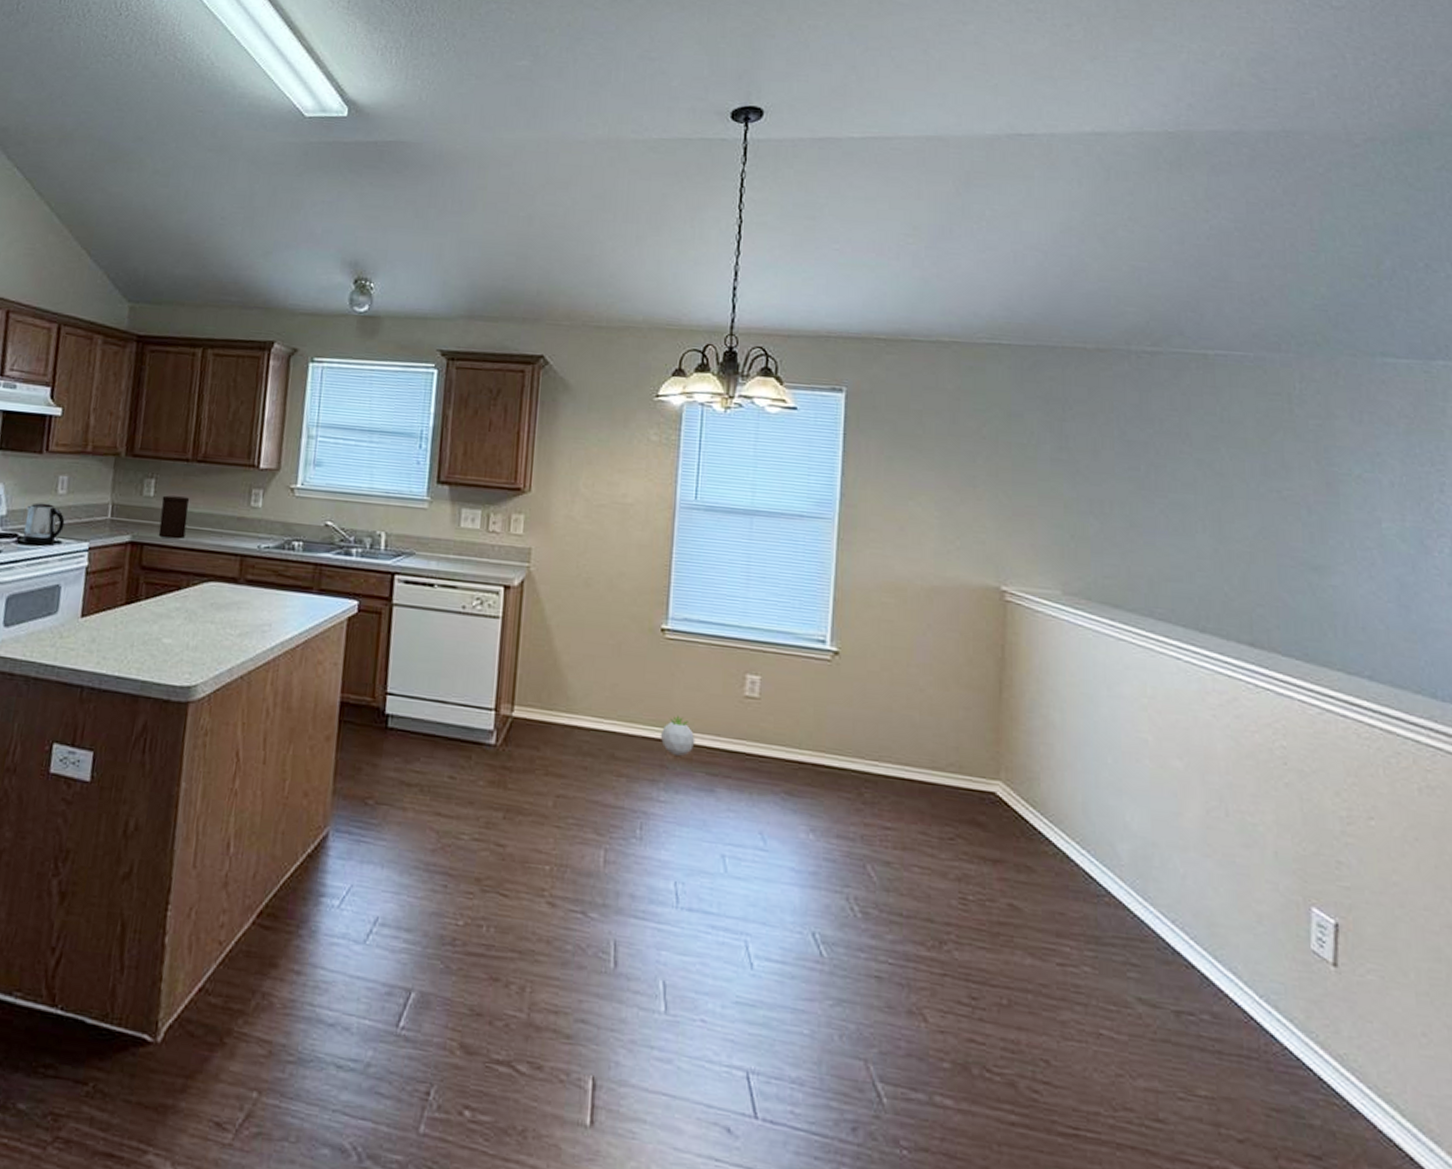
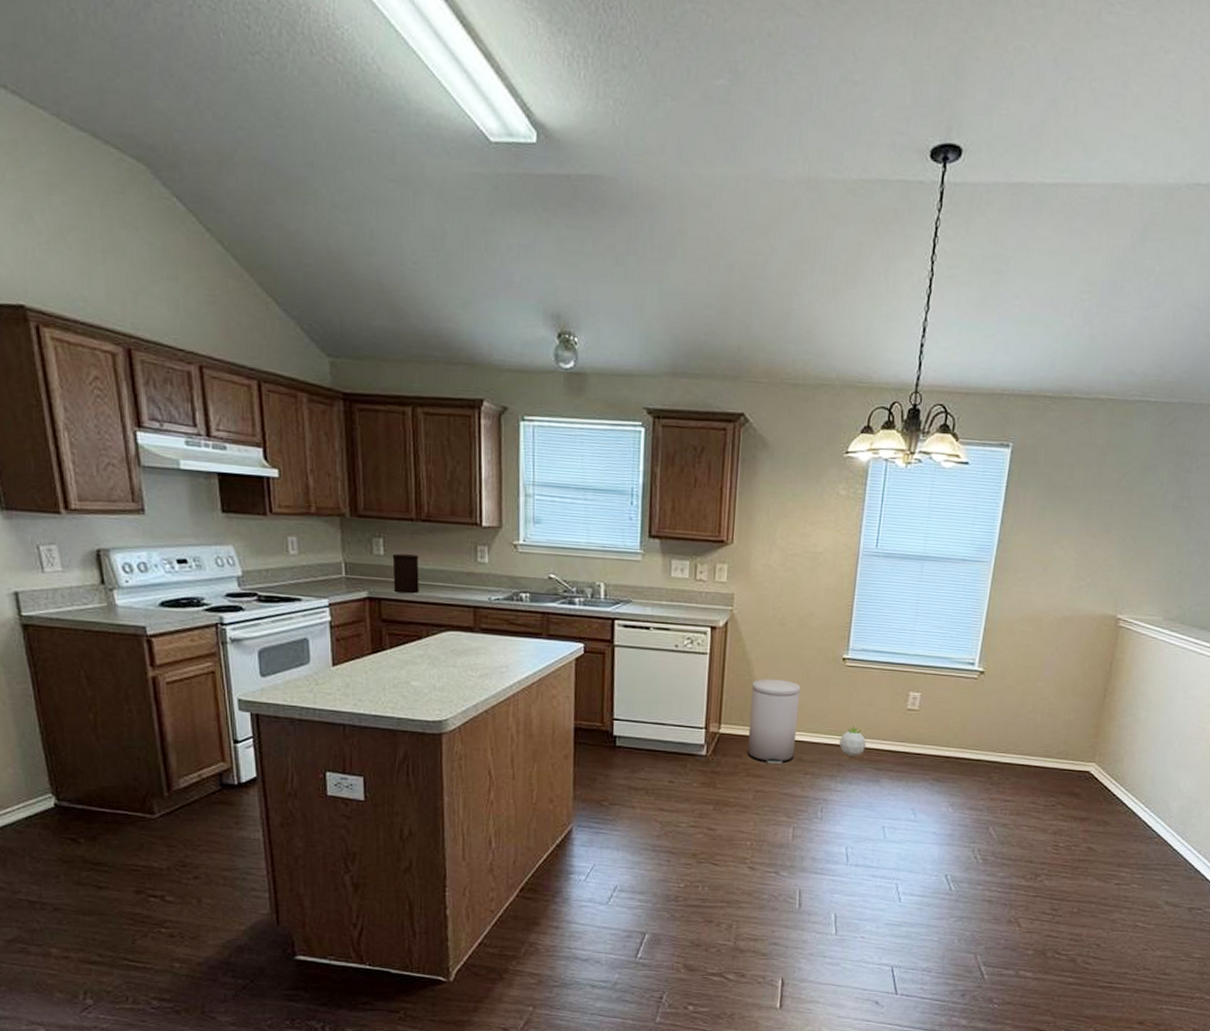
kettle: present [22,502,65,547] -> none [262,563,301,605]
pedal bin: none [546,650,611,762] -> present [747,678,801,765]

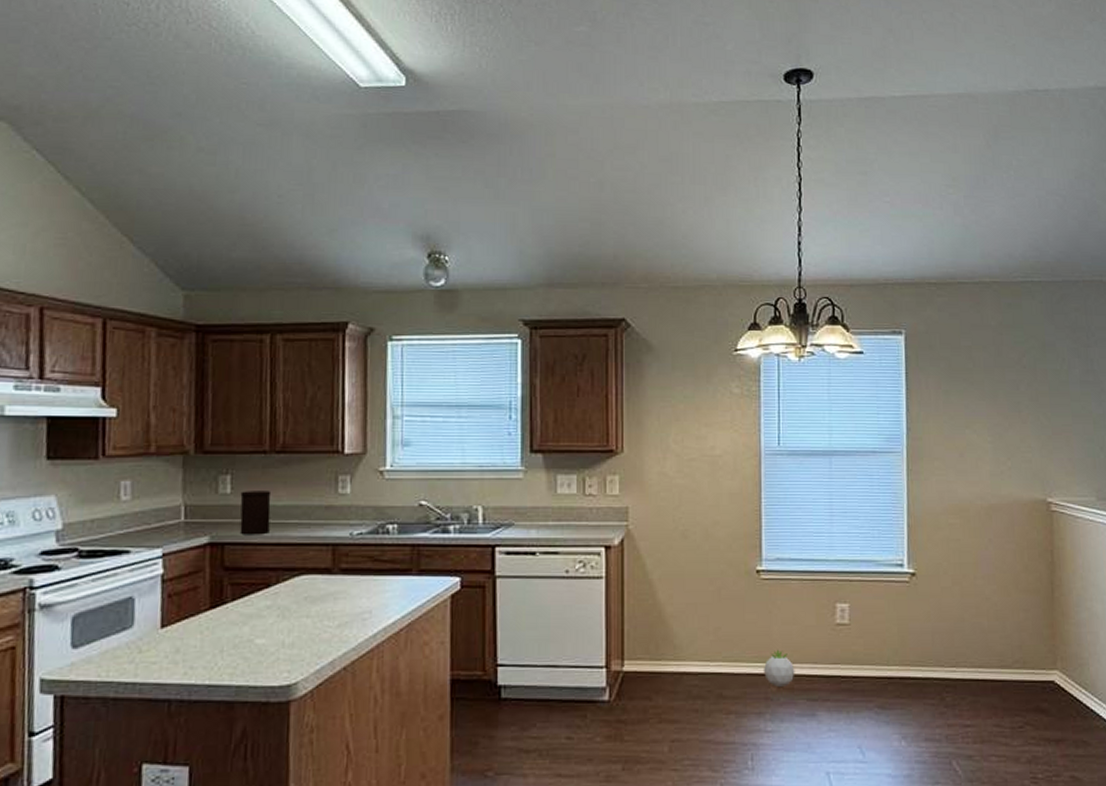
pedal bin: present [747,678,801,765] -> none [657,601,713,705]

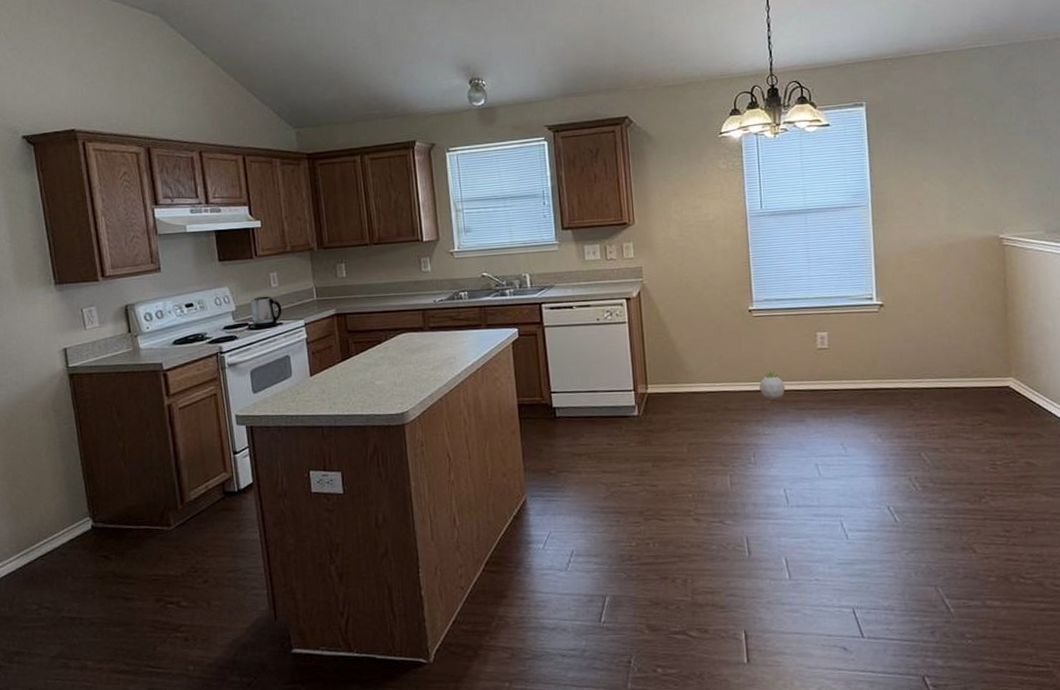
kettle: none [84,512,132,560] -> present [251,296,282,331]
canister: present [240,491,272,535] -> none [353,273,376,307]

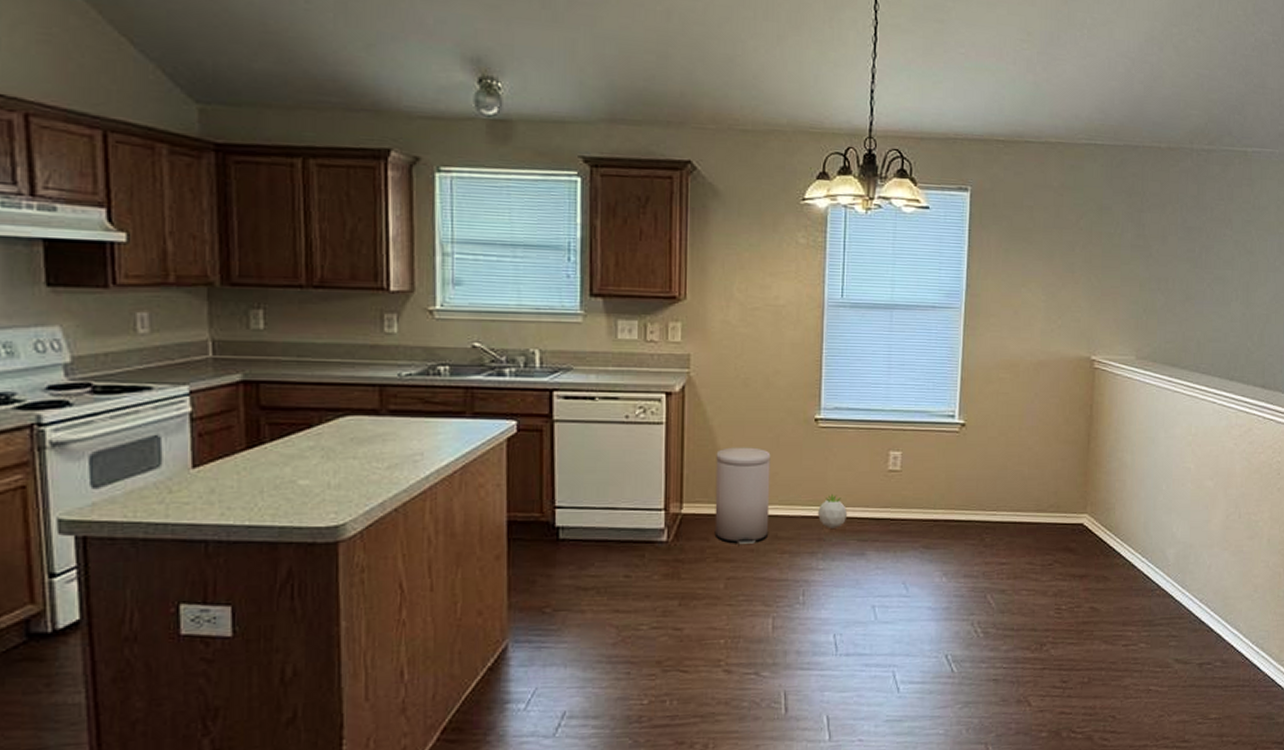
kettle: present [251,296,282,331] -> none [98,345,153,396]
pedal bin: none [670,336,720,417] -> present [714,447,771,545]

